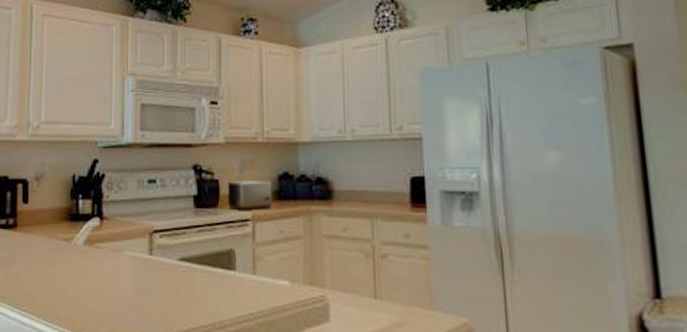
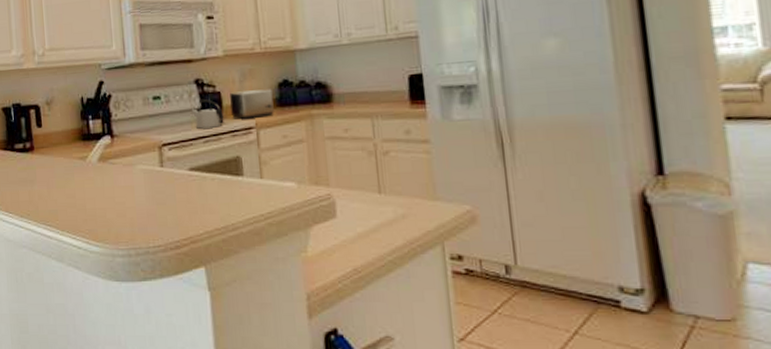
kettle: none [187,185,220,218] -> present [191,98,224,130]

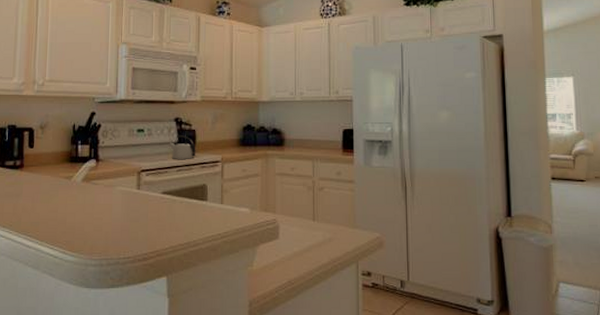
toaster: present [230,89,274,120] -> none [203,131,238,155]

